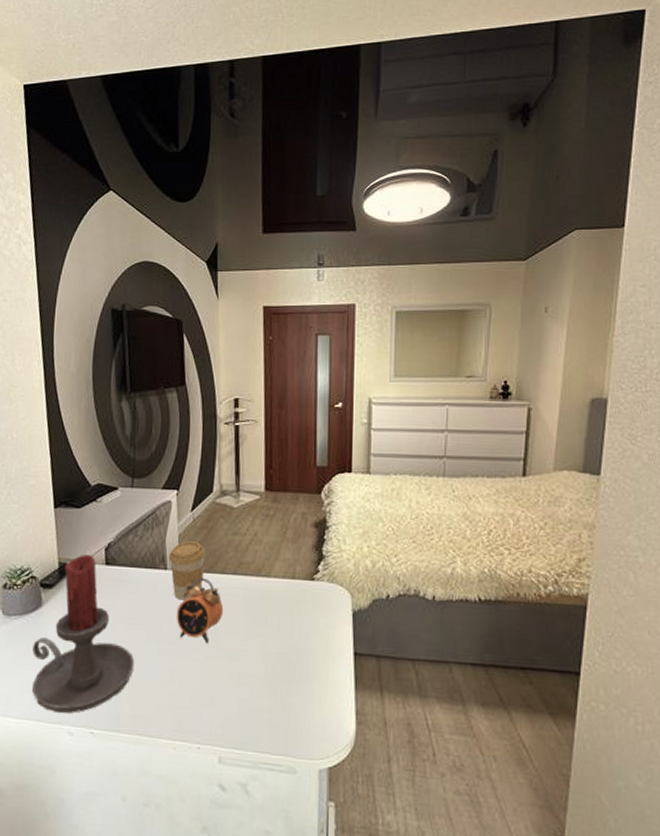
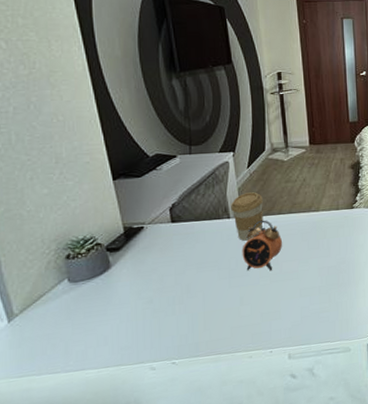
candle holder: present [32,555,135,713] -> none [105,216,208,355]

